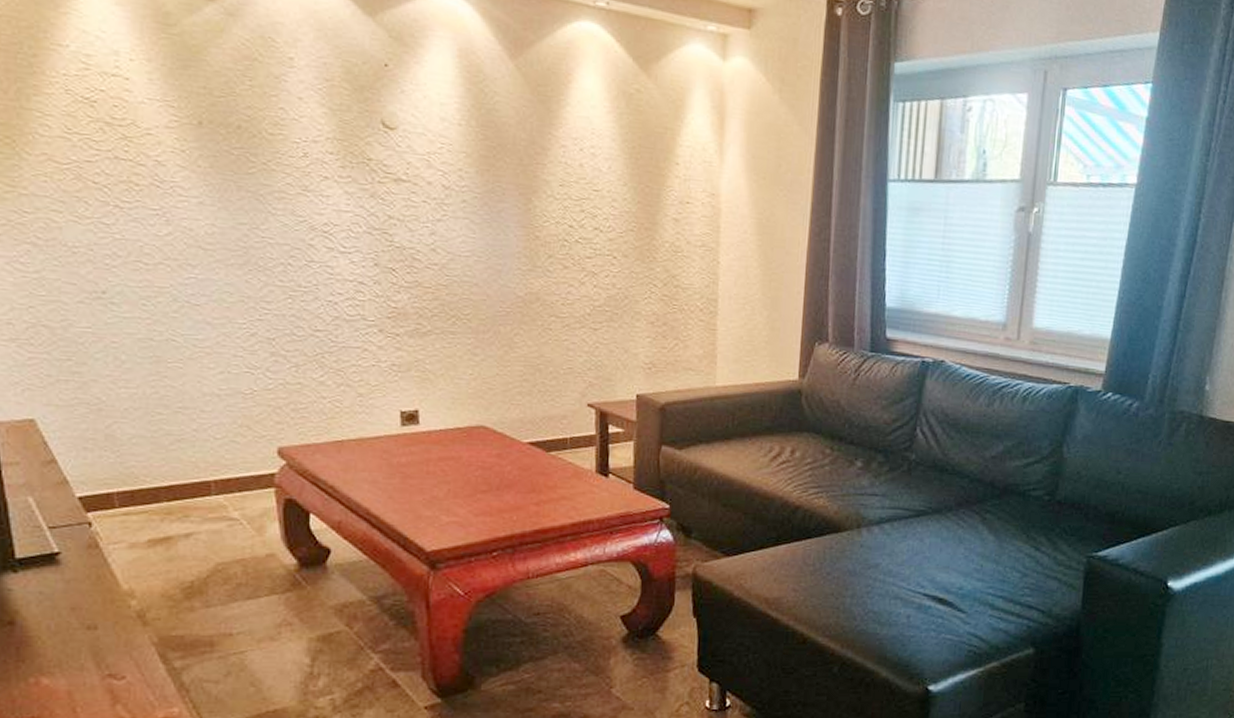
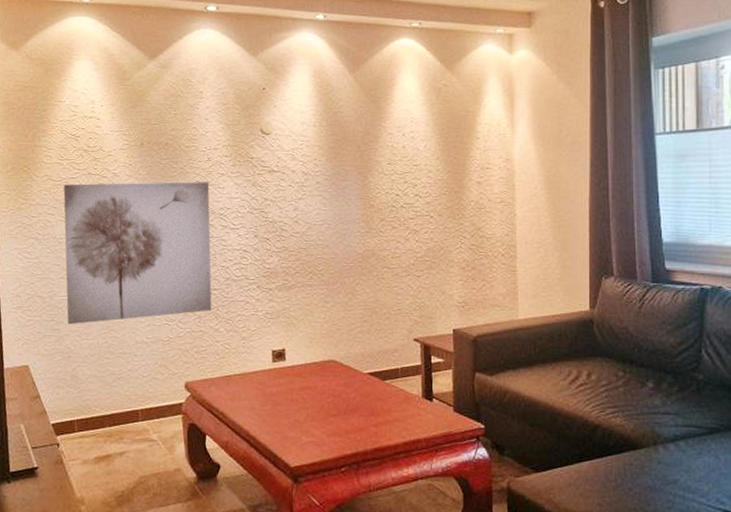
wall art: none [75,170,315,368] -> present [63,182,212,325]

